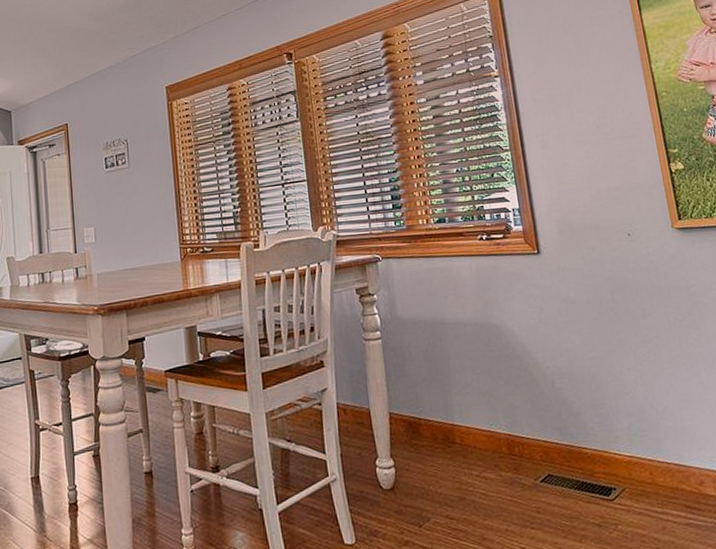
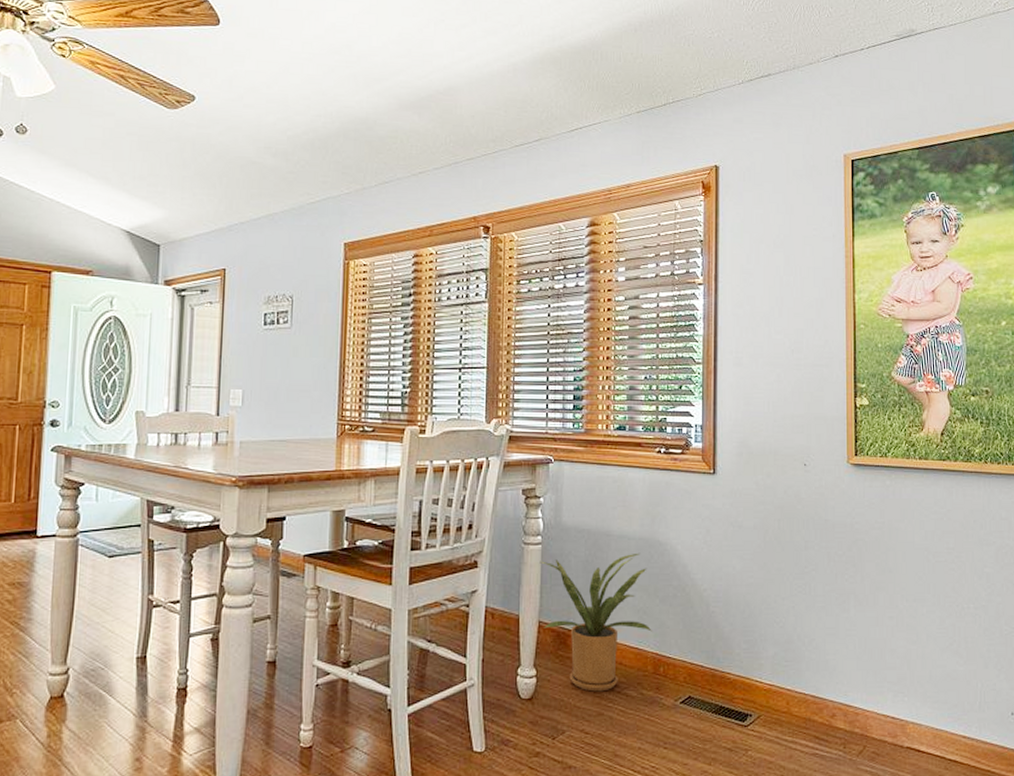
house plant: none [382,337,501,477] -> present [540,553,652,692]

